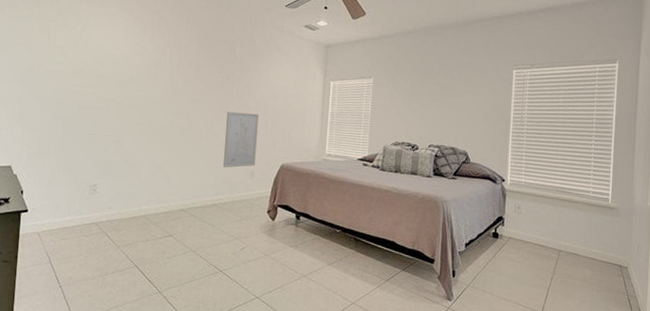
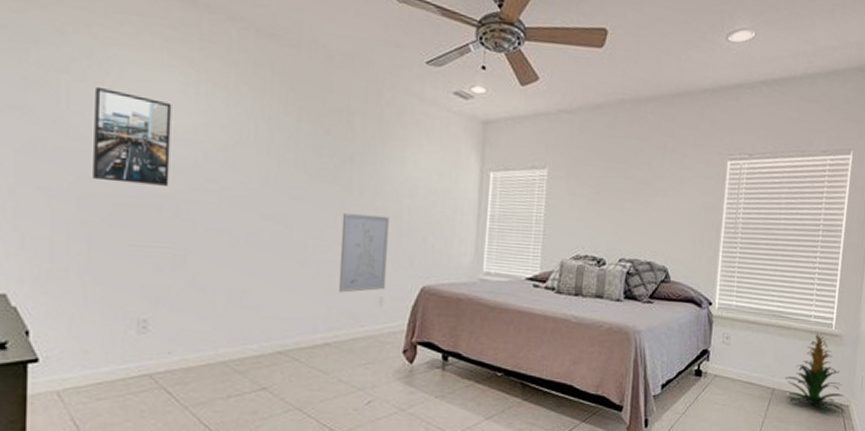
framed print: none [67,30,118,94] -> present [93,86,172,186]
indoor plant: none [570,205,625,273] -> present [785,332,846,413]

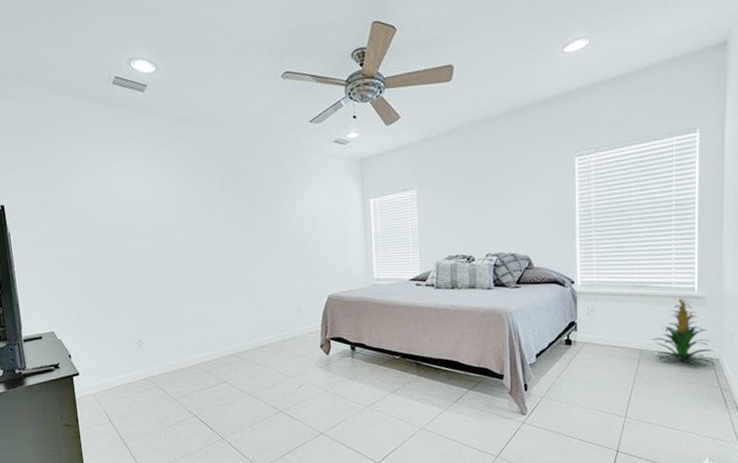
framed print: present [93,86,172,186] -> none [87,182,142,247]
wall art: present [338,213,389,293] -> none [263,245,301,307]

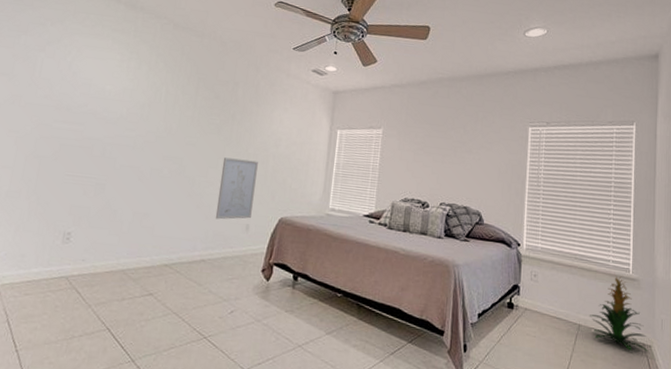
wall art: none [263,245,301,307] -> present [215,157,258,220]

